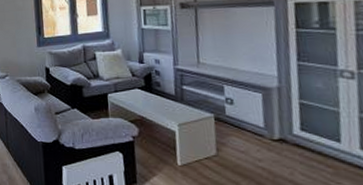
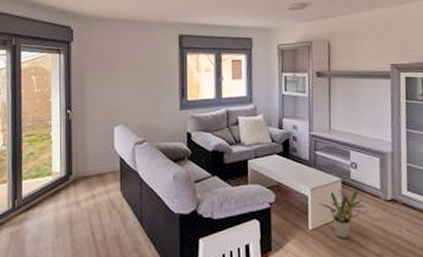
potted plant: none [186,126,245,178] -> present [317,189,365,239]

